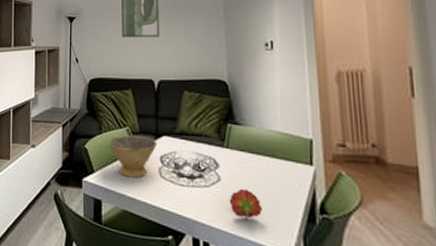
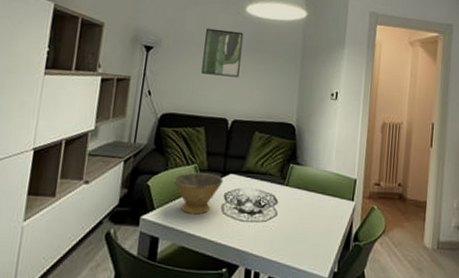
flower: present [229,188,262,218] -> none [282,222,309,248]

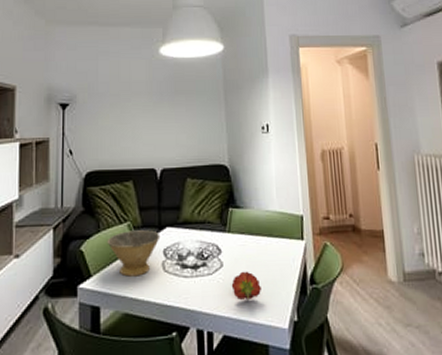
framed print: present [201,28,244,78] -> none [121,75,161,125]
flower: none [282,222,309,248] -> present [231,271,261,300]

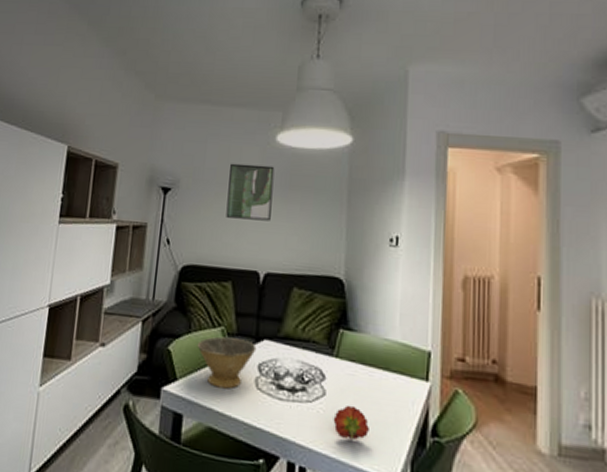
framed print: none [121,75,161,125] -> present [226,163,275,221]

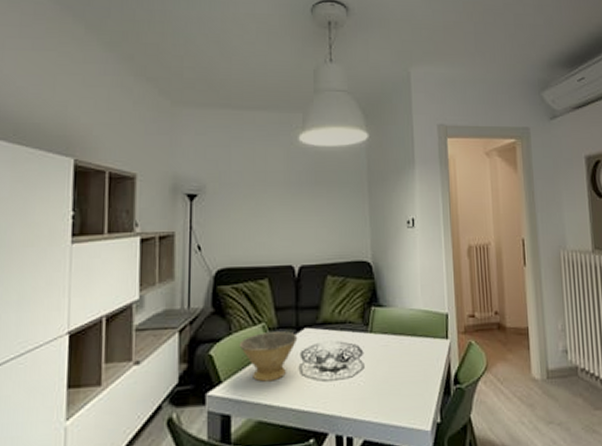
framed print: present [226,163,275,221] -> none [256,165,300,218]
flower: present [333,405,369,440] -> none [373,372,404,403]

